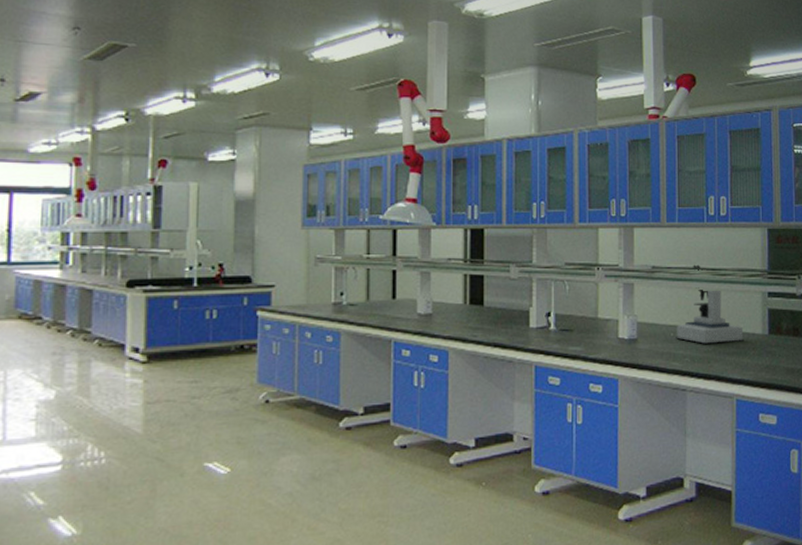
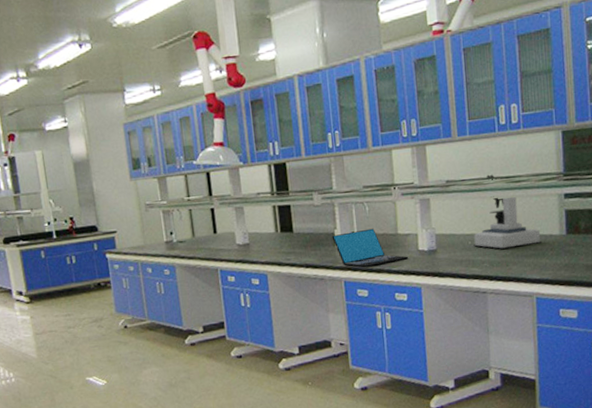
laptop: none [526,309,606,353] -> present [331,228,408,268]

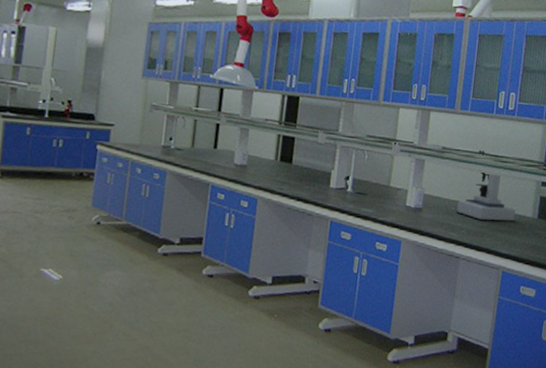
laptop: present [331,228,408,268] -> none [327,175,395,213]

